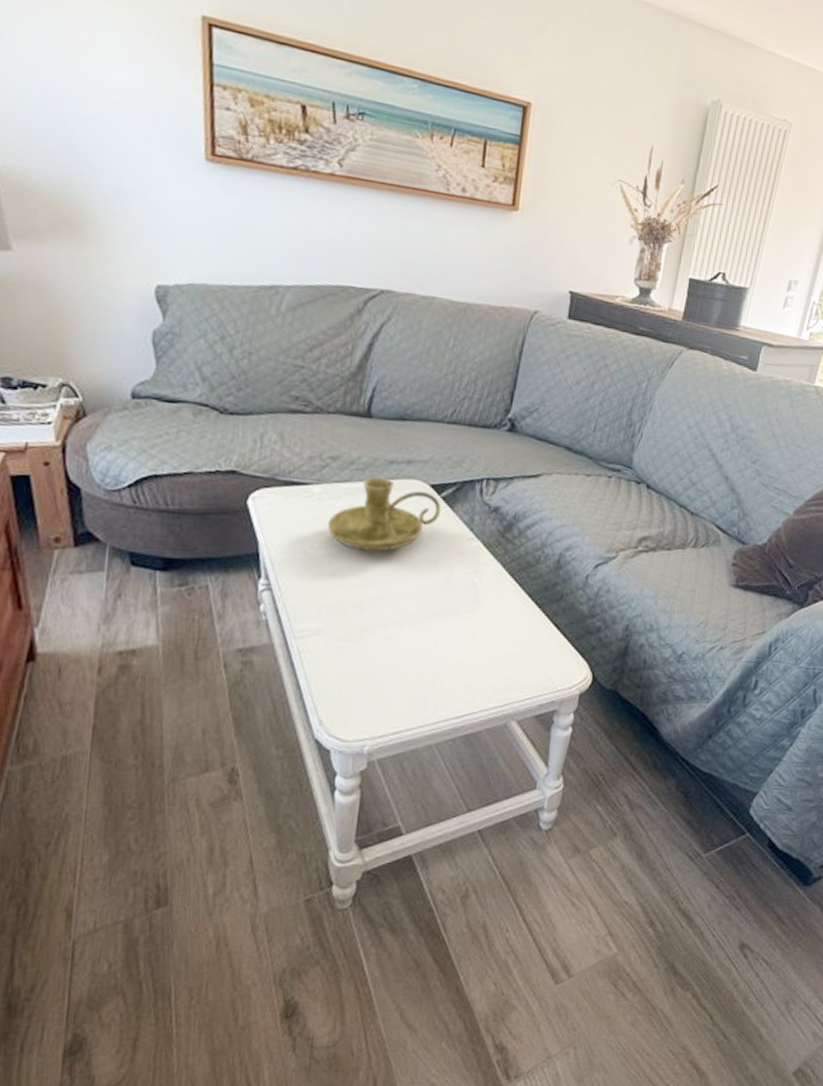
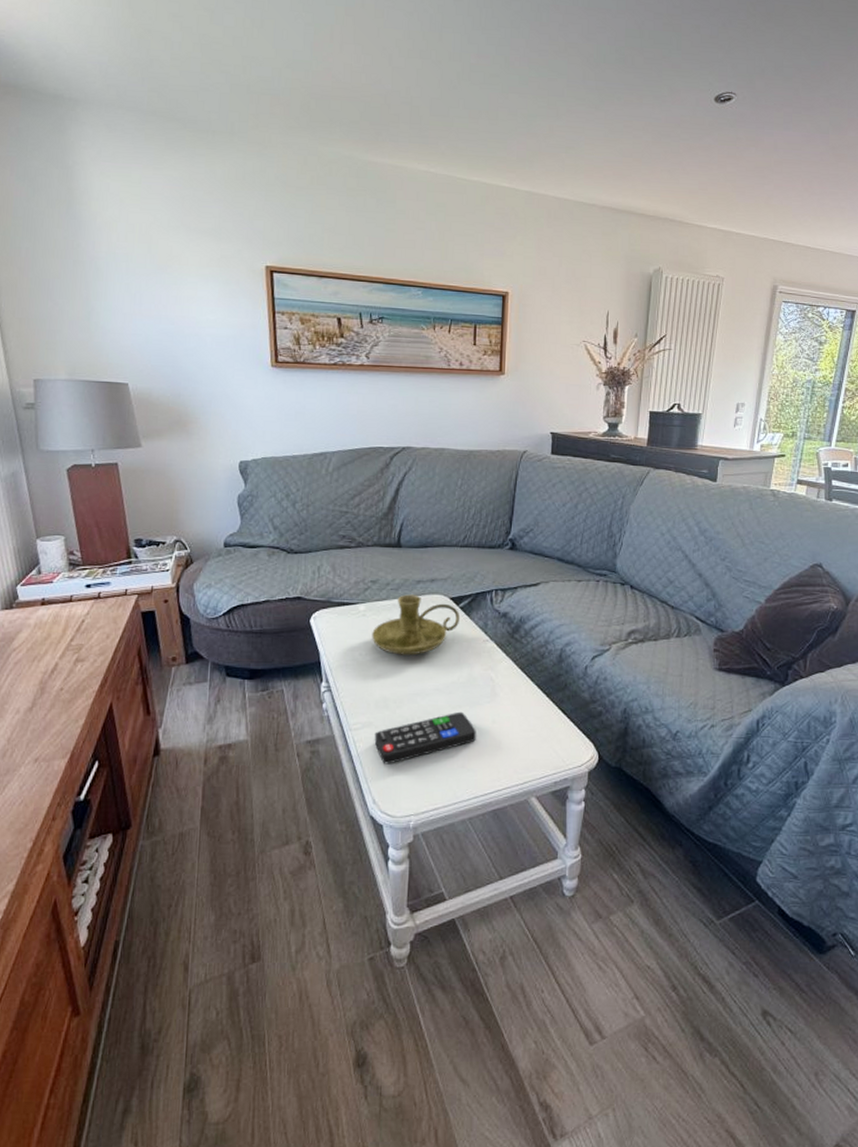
remote control: none [324,621,452,680] -> present [374,711,476,765]

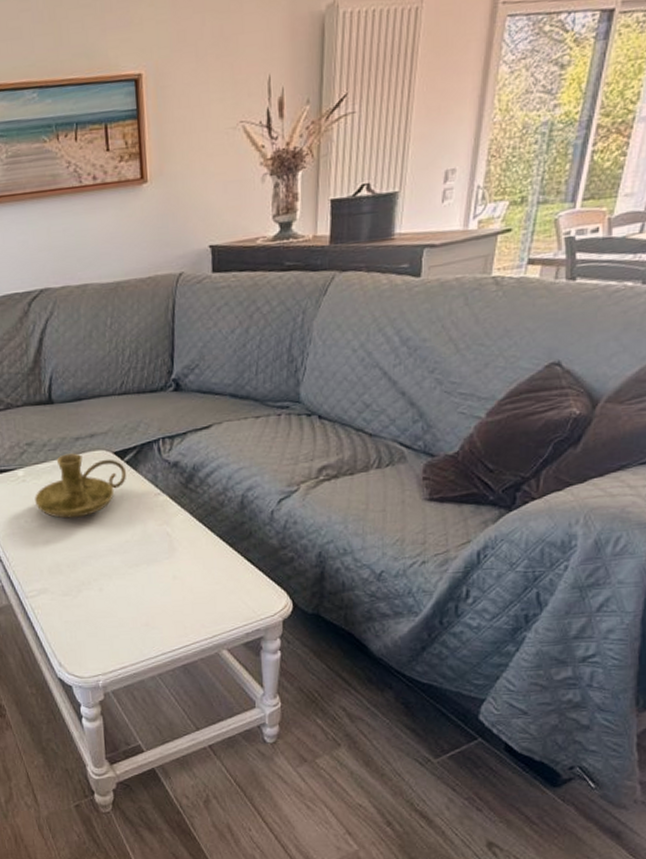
remote control: present [374,711,476,765] -> none [51,570,158,629]

